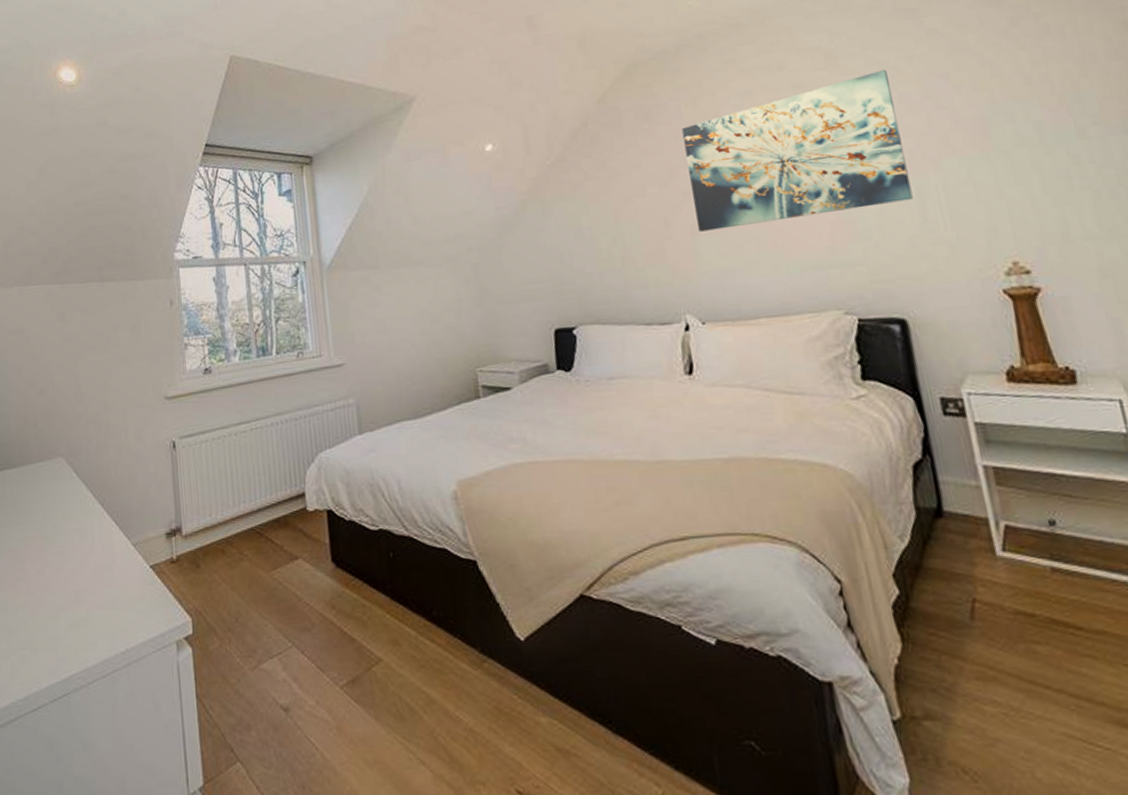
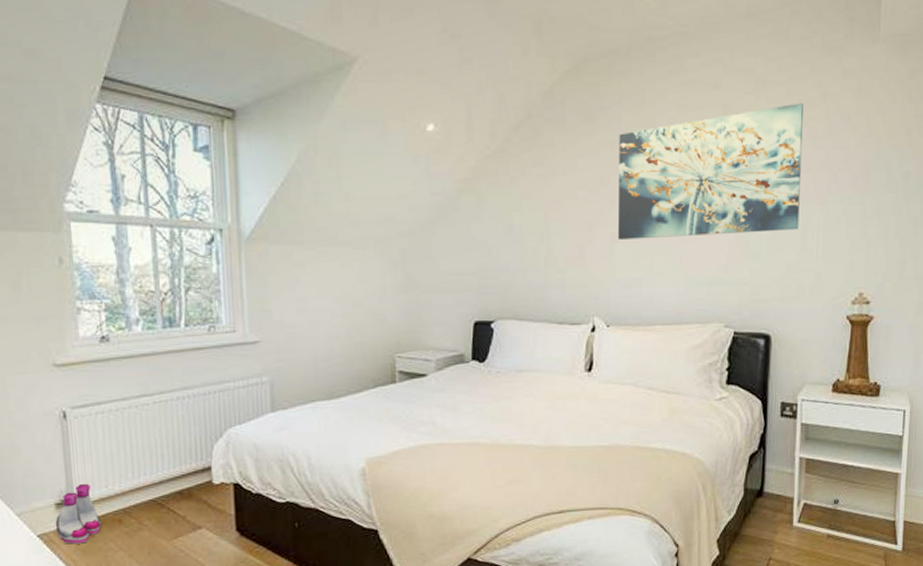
boots: none [166,512,207,575] -> present [56,483,102,544]

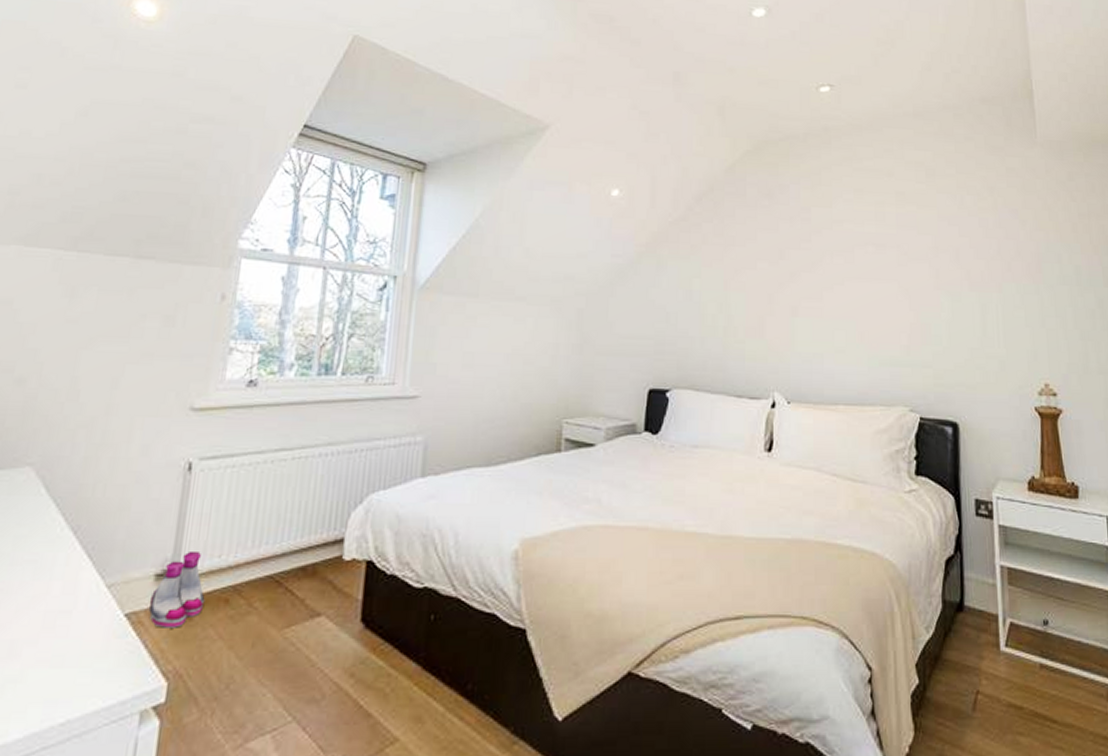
wall art: present [618,102,803,240] -> none [798,194,978,316]

